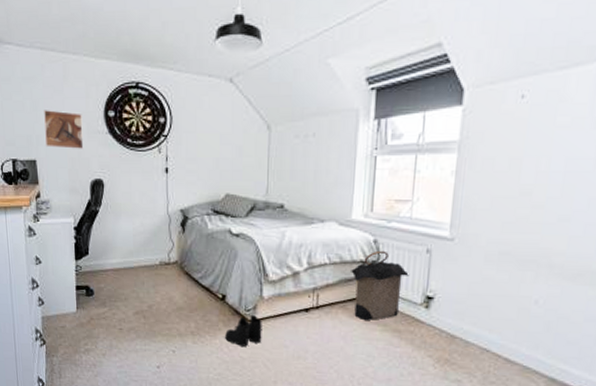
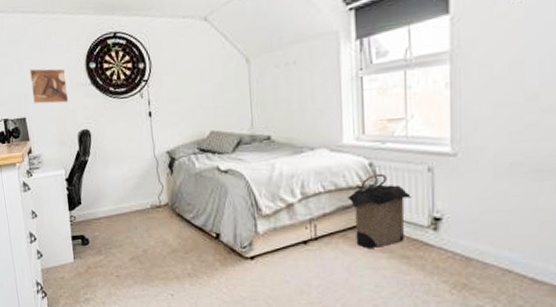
boots: present [225,315,262,347] -> none [223,252,261,285]

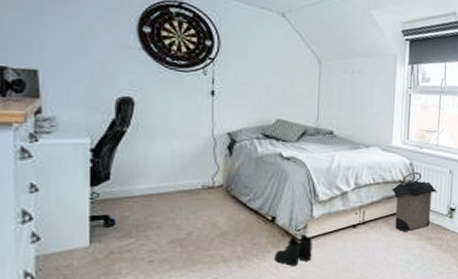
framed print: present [30,68,69,105] -> none [52,15,108,63]
boots: none [223,252,261,285] -> present [274,235,312,266]

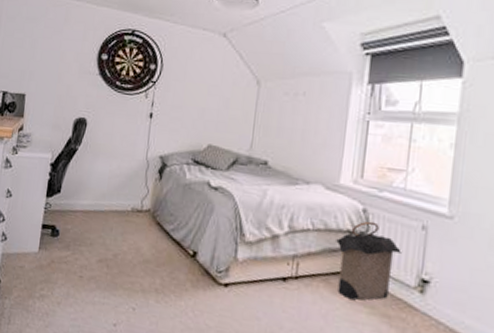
boots: present [274,235,312,266] -> none [191,278,234,314]

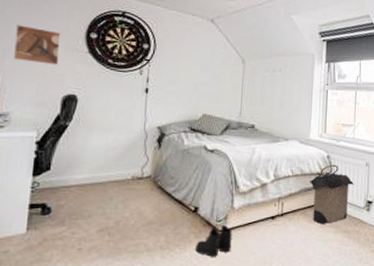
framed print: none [36,48,77,87] -> present [12,25,61,65]
boots: none [191,278,234,314] -> present [195,225,232,257]

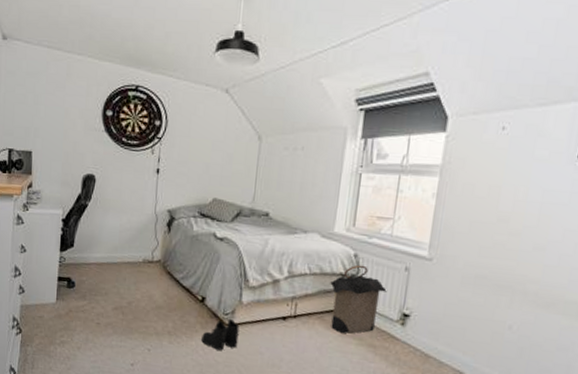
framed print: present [12,25,61,65] -> none [42,104,81,144]

